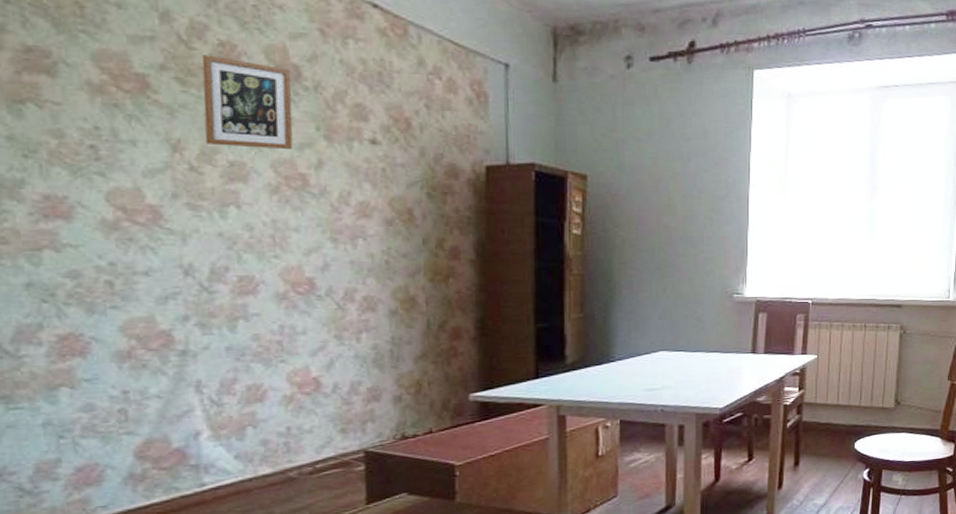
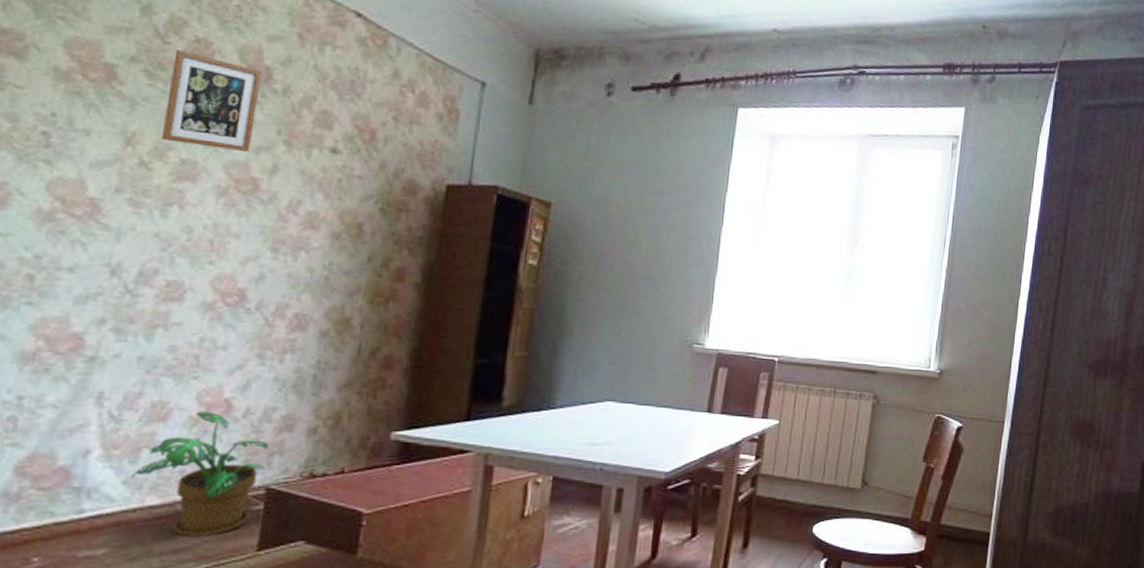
potted plant: none [241,389,362,498] -> present [131,411,270,537]

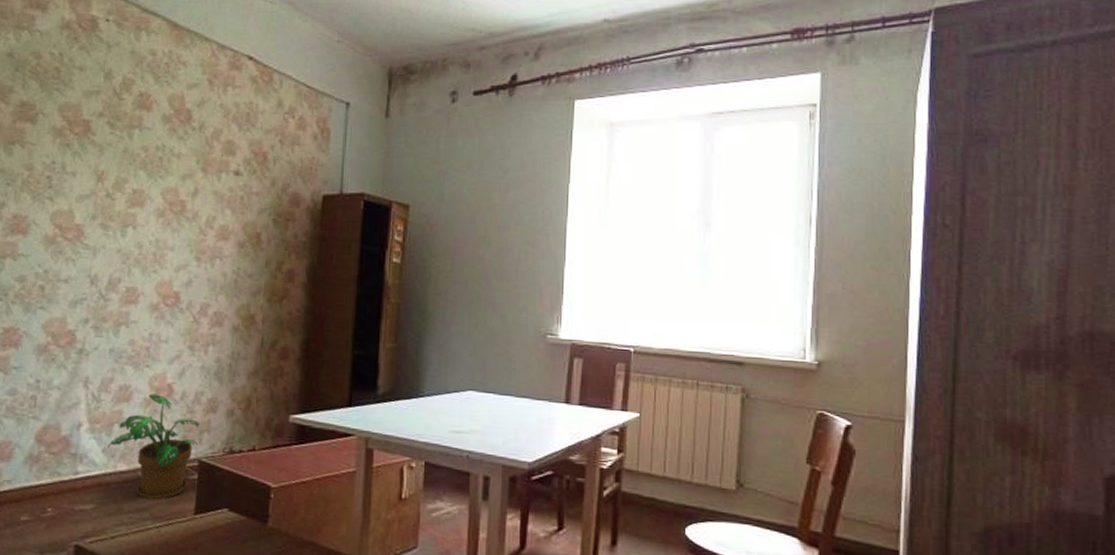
picture frame: present [161,50,262,153] -> none [119,103,185,180]

